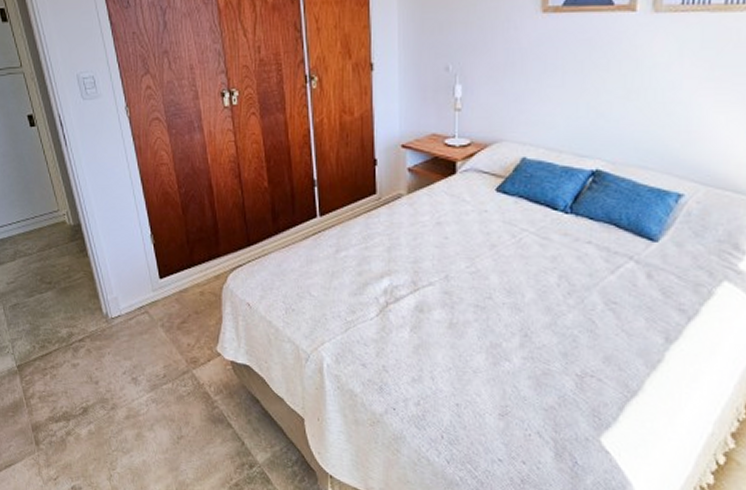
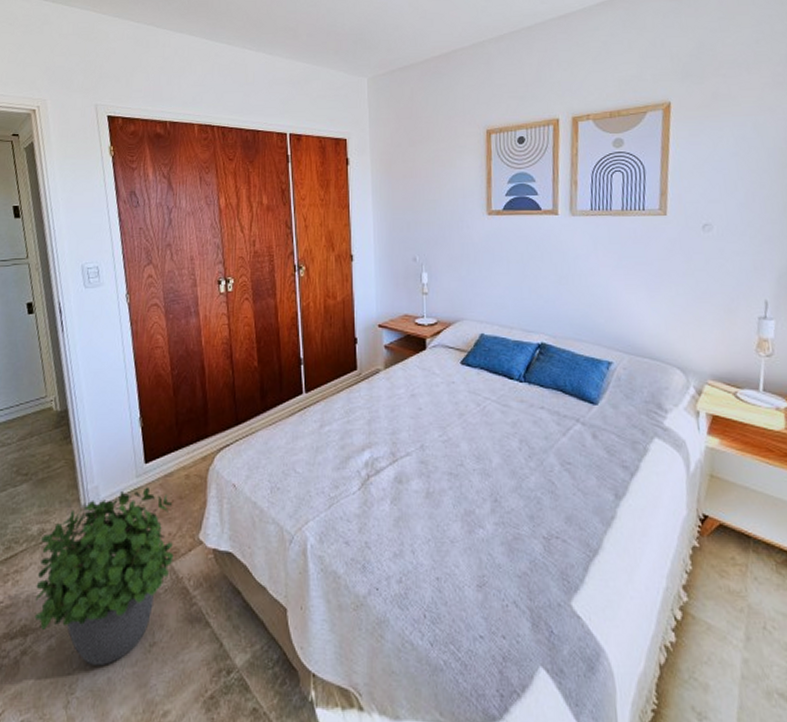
potted plant: none [71,301,194,450] -> present [34,487,174,665]

